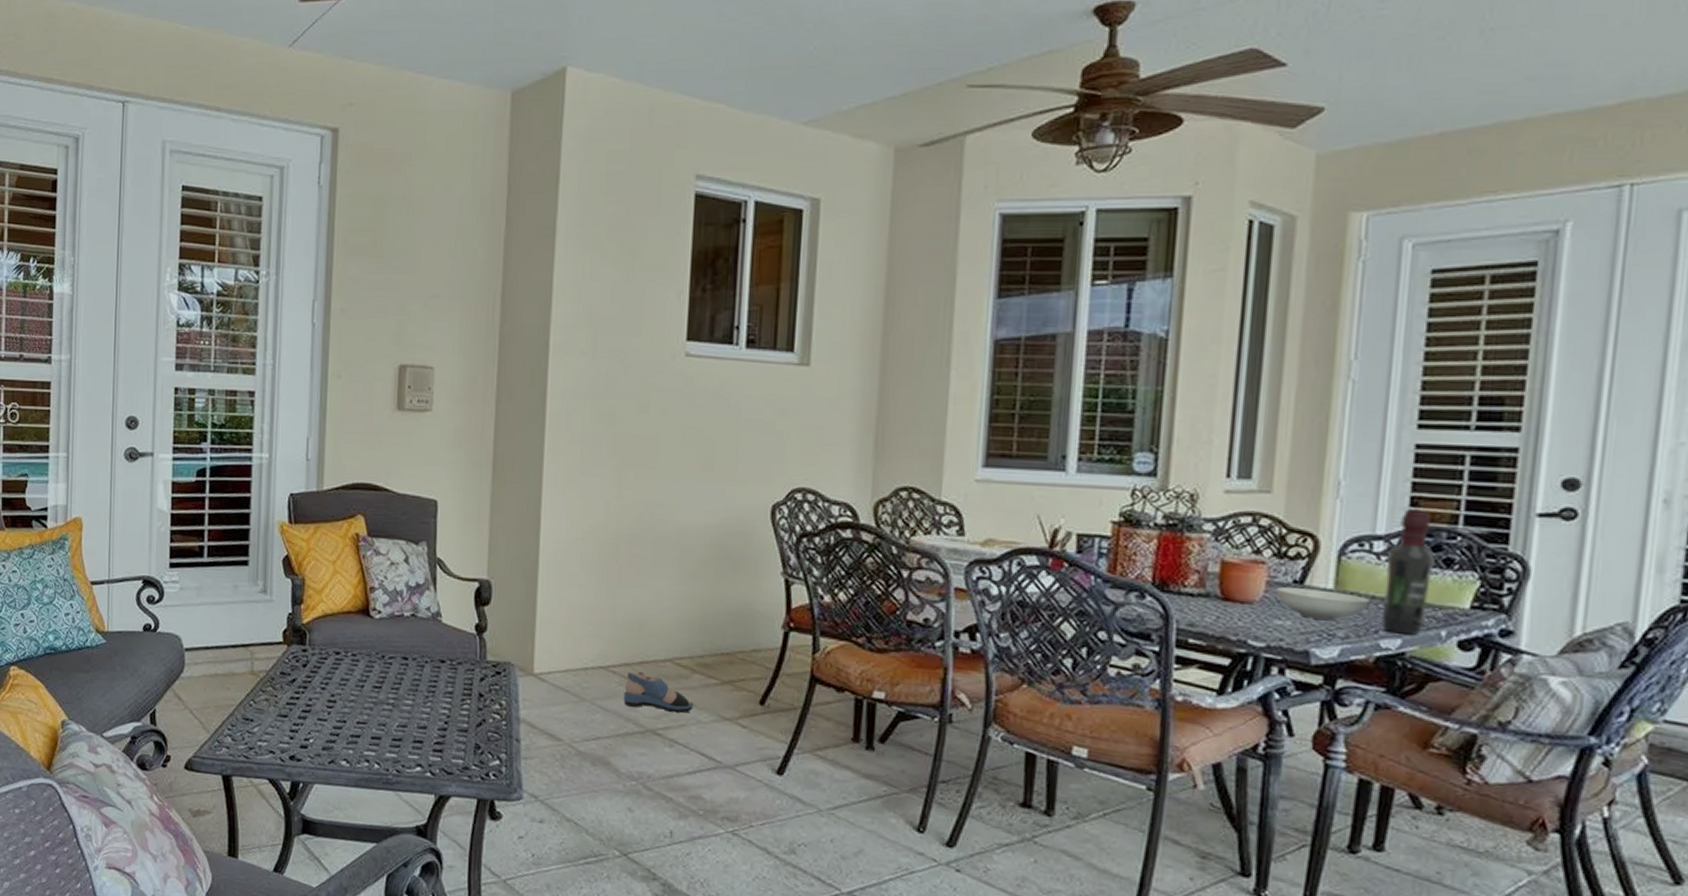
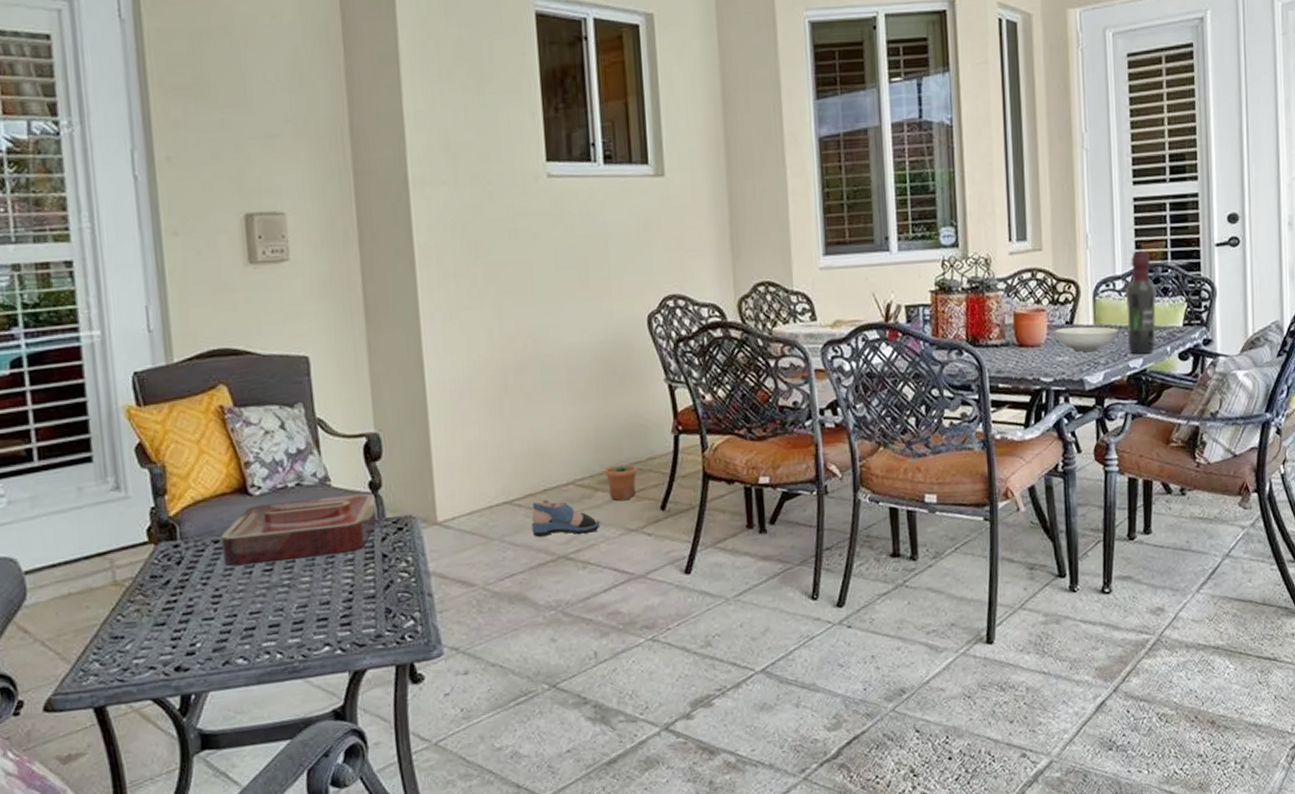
decorative tray: none [341,627,479,687] -> present [221,493,377,567]
planter: none [705,651,741,688] -> present [604,464,638,501]

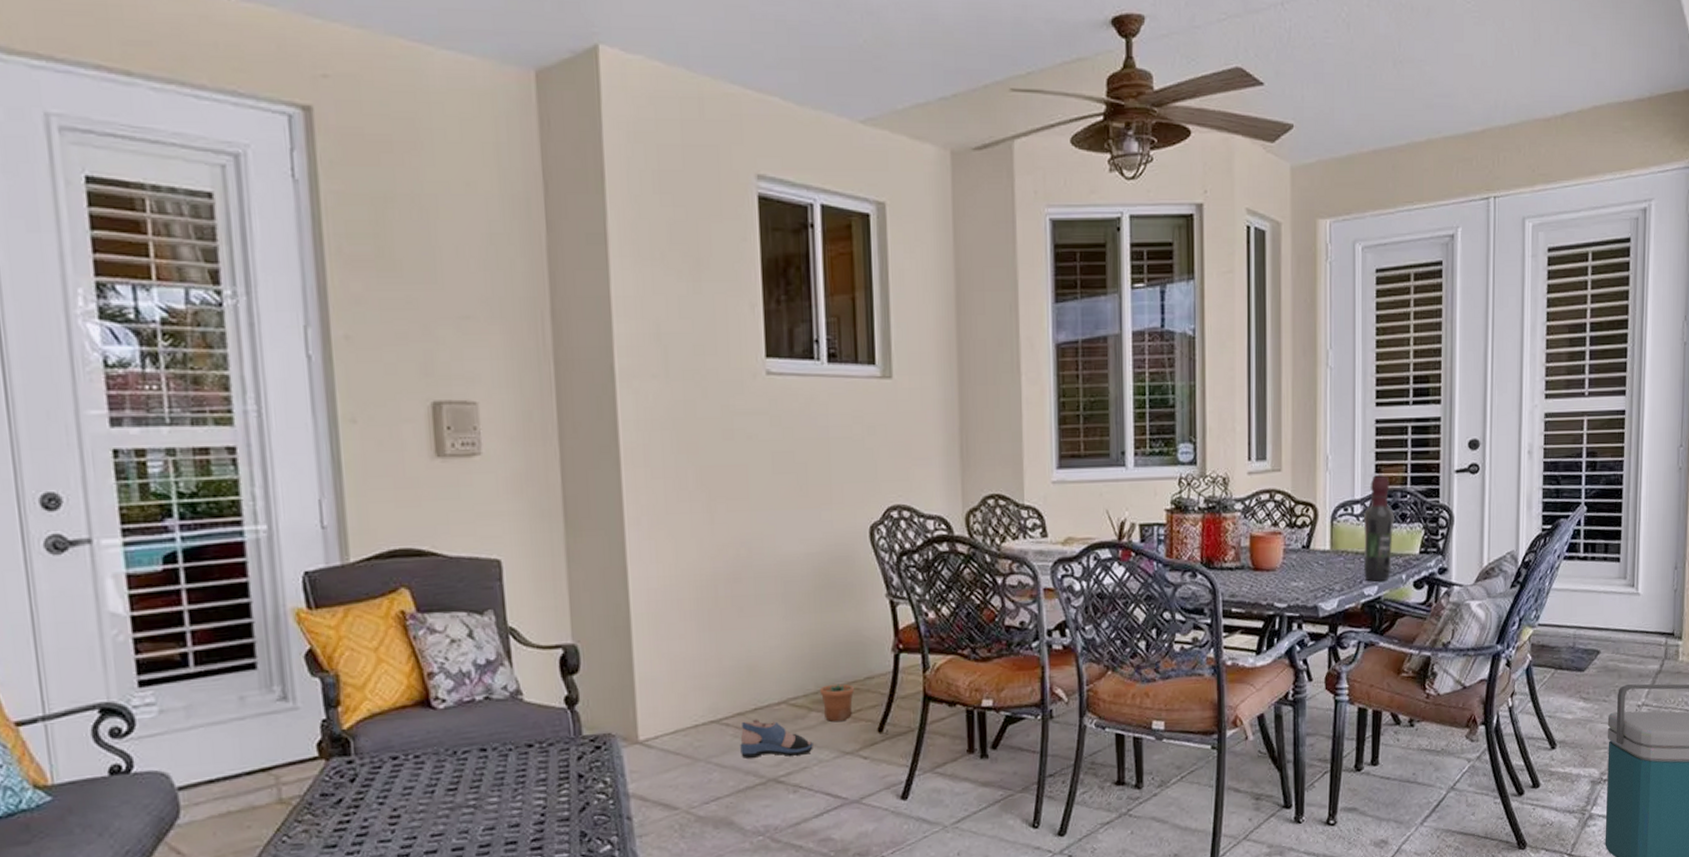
decorative tray: present [221,493,377,567] -> none [400,709,573,785]
bowl: present [1055,326,1118,352] -> none [1291,551,1355,578]

